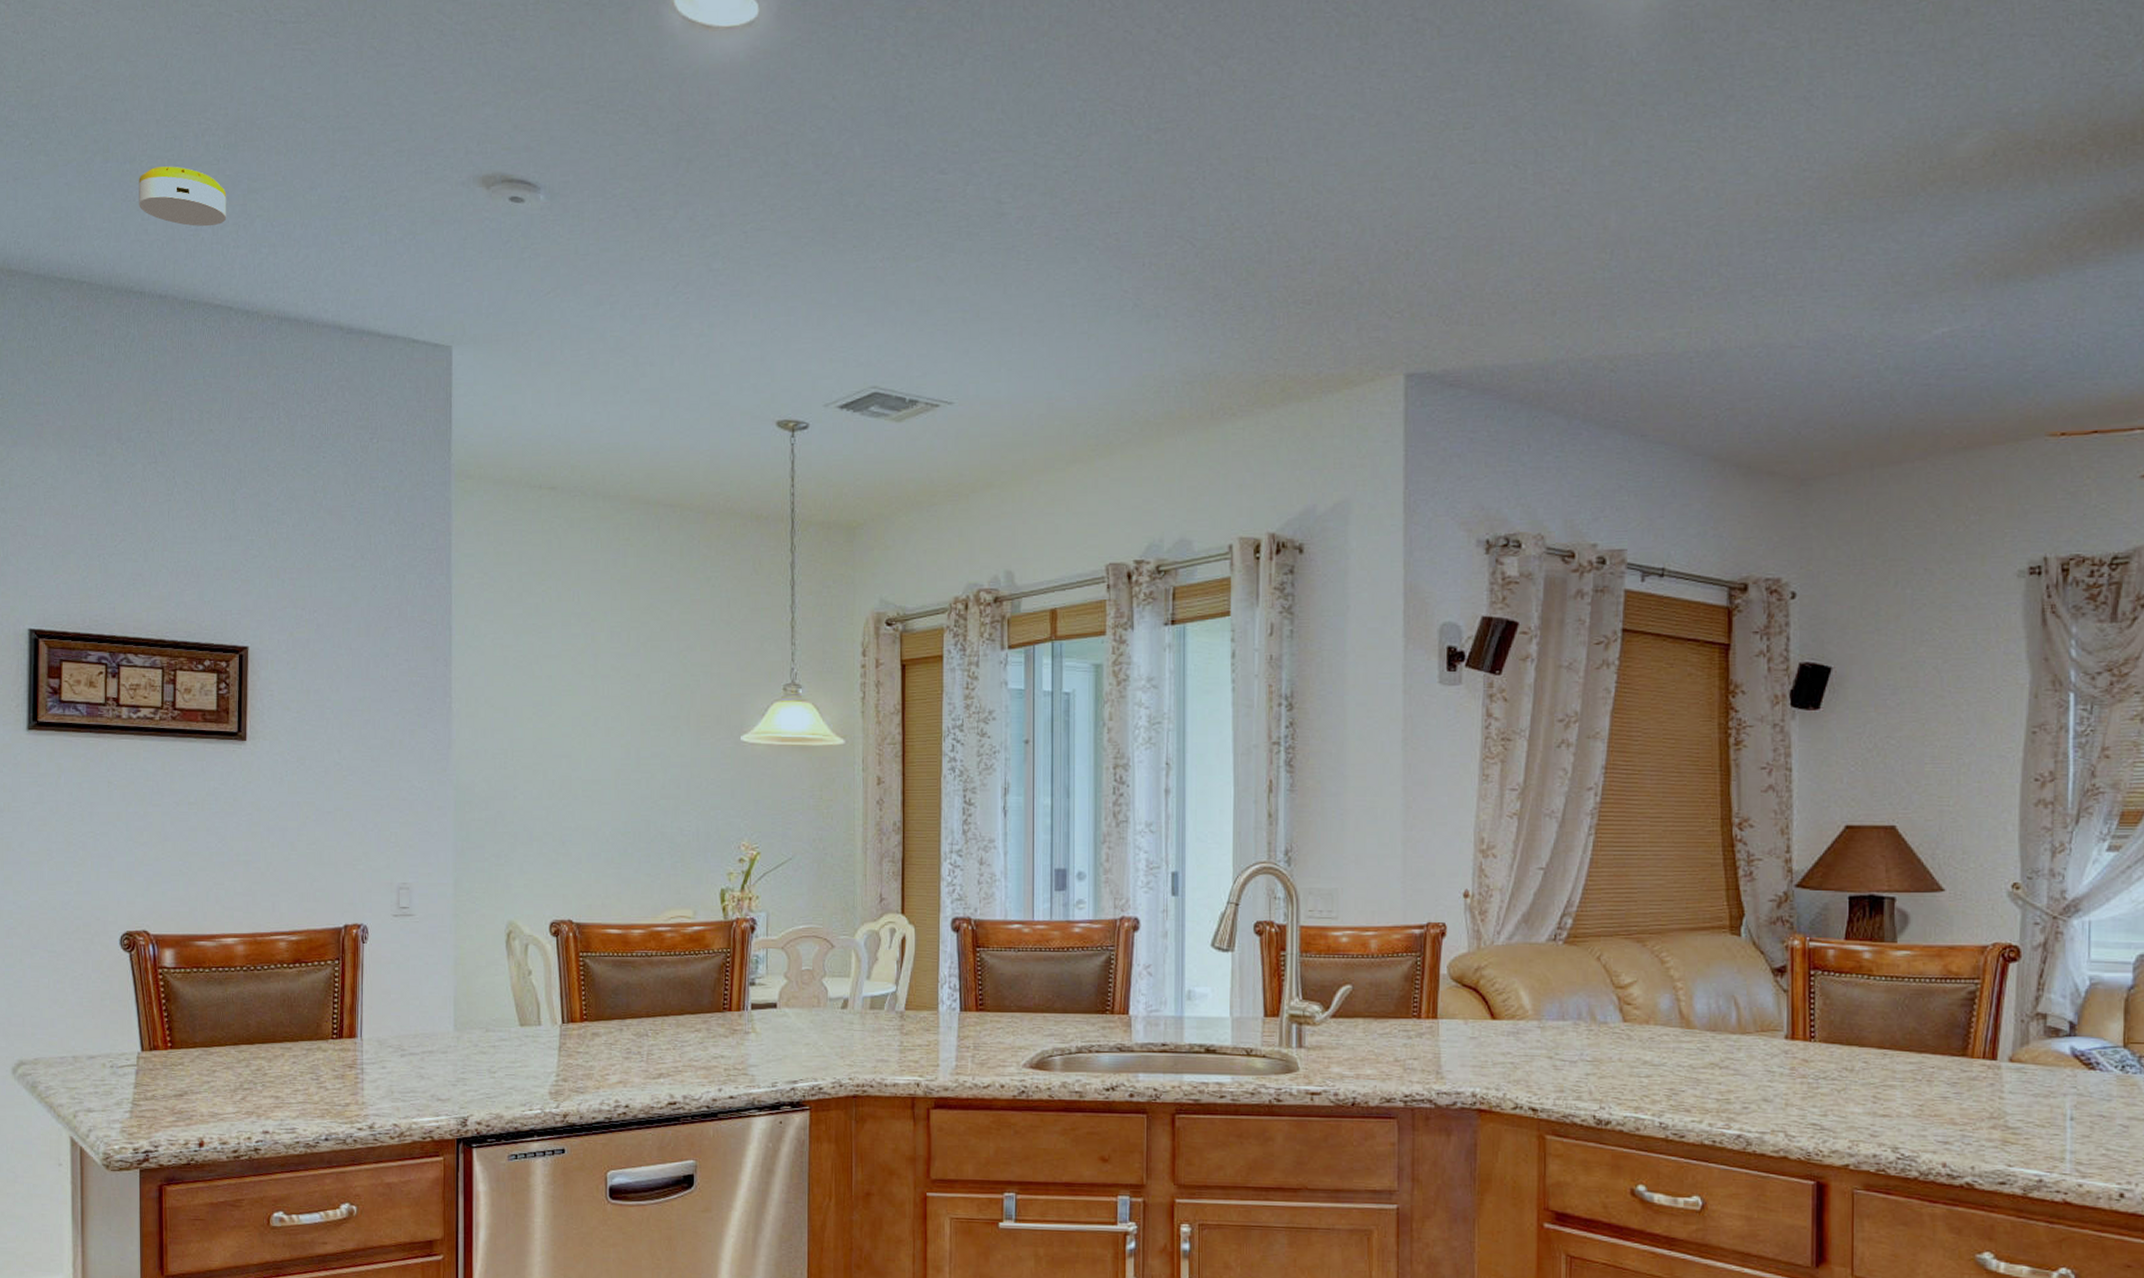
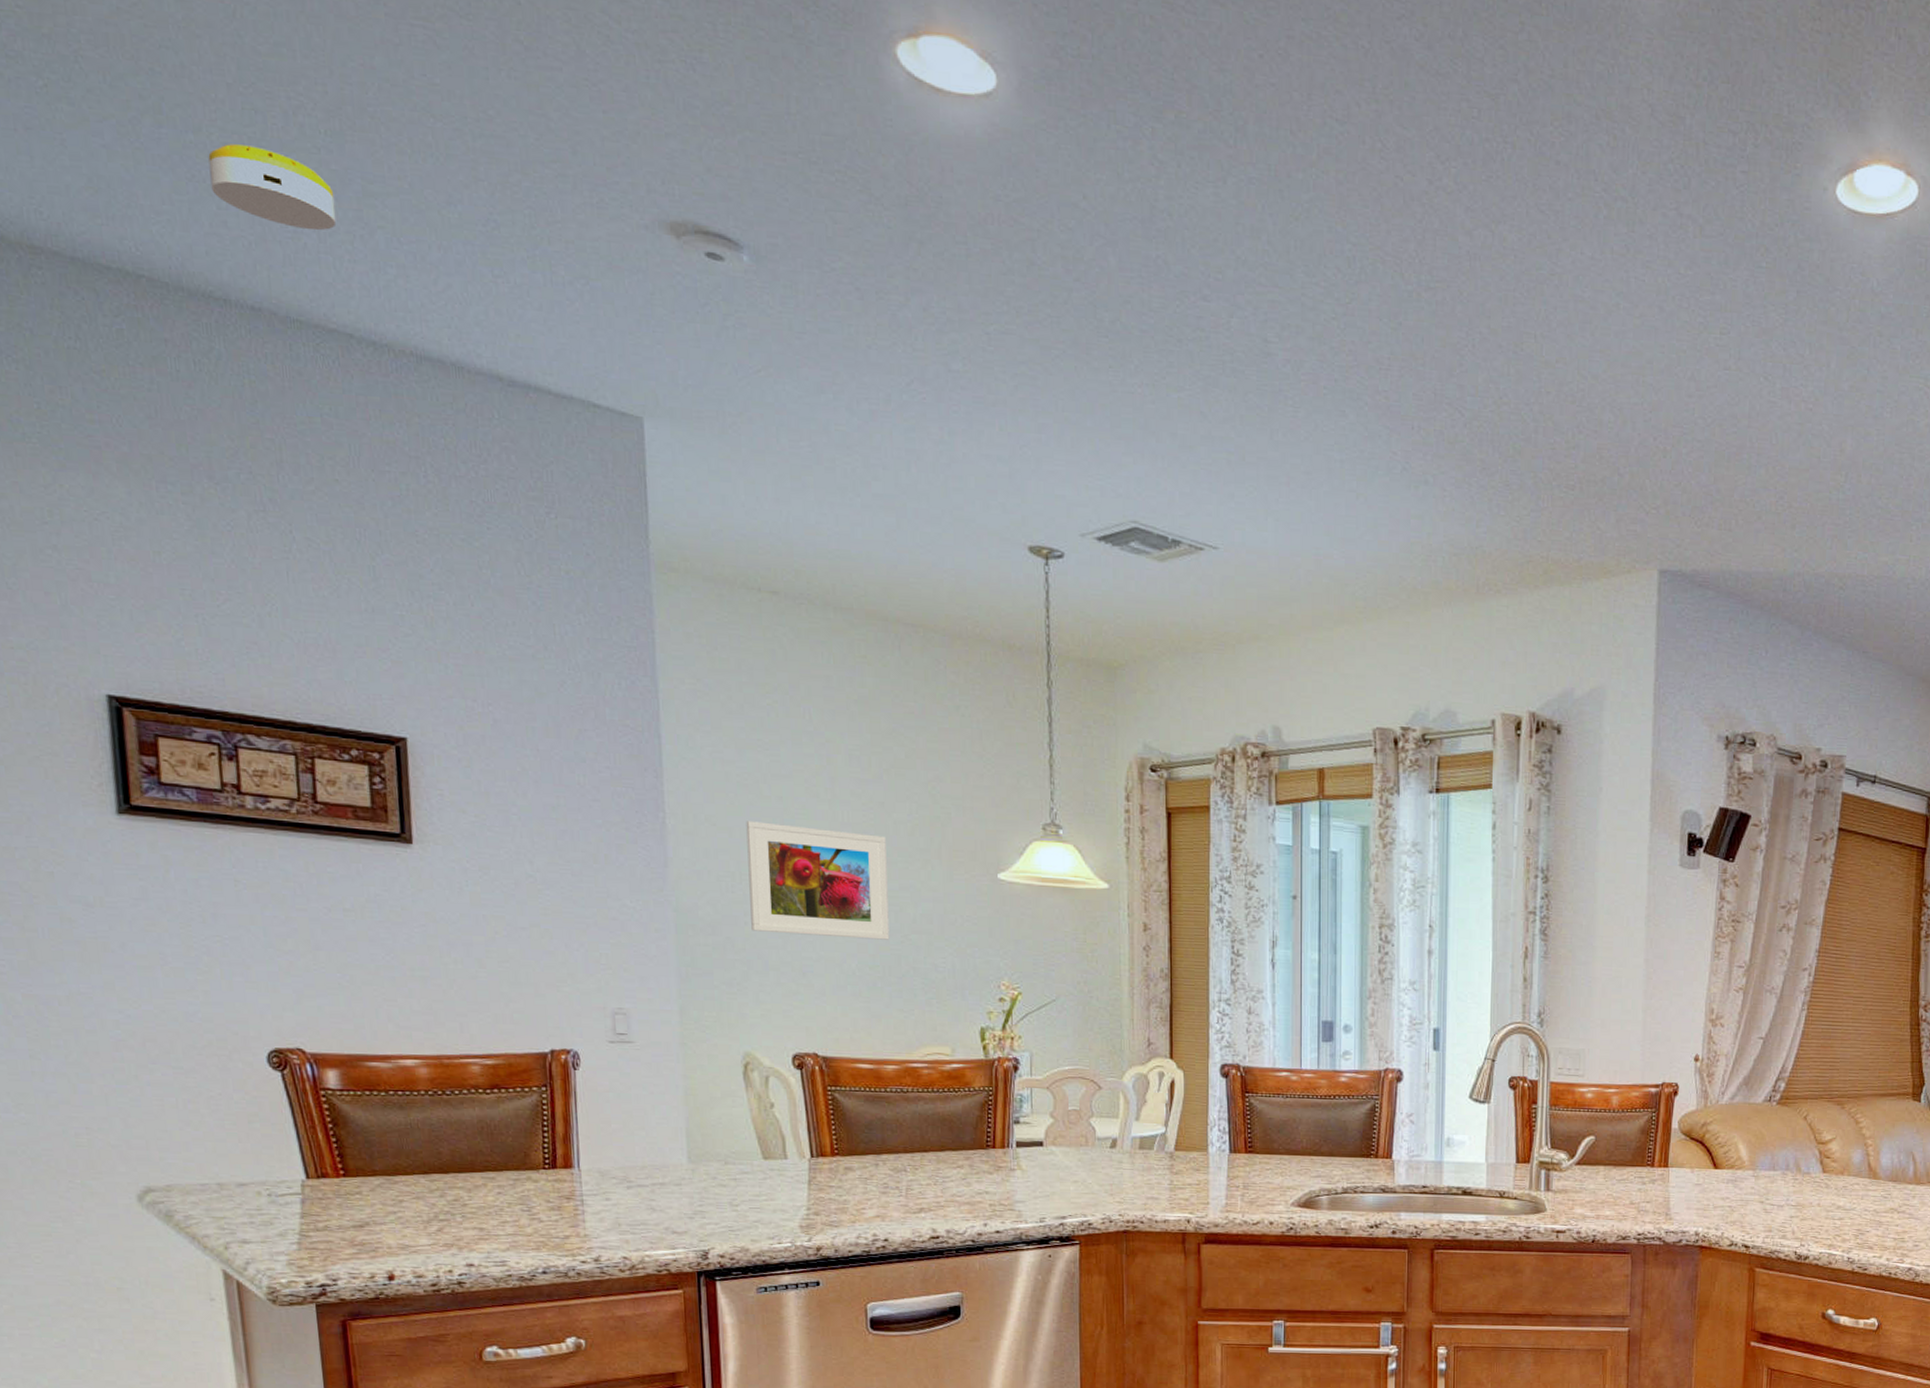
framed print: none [519,700,641,807] -> present [746,821,890,940]

